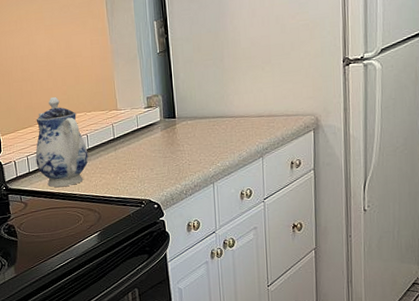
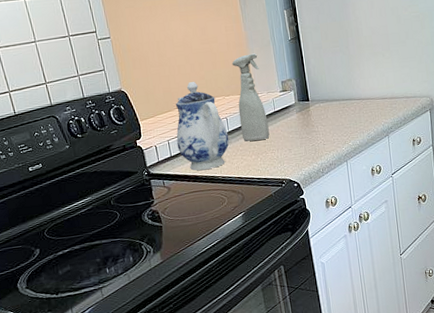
spray bottle: none [95,67,131,160] -> present [231,53,270,142]

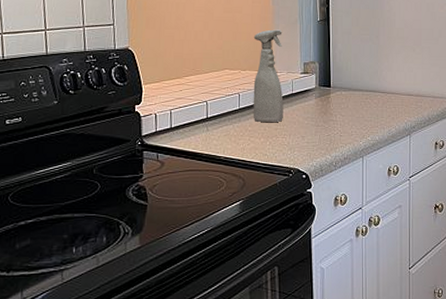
teapot: present [175,81,229,171] -> none [180,49,238,147]

